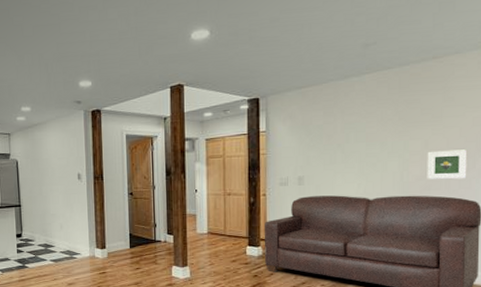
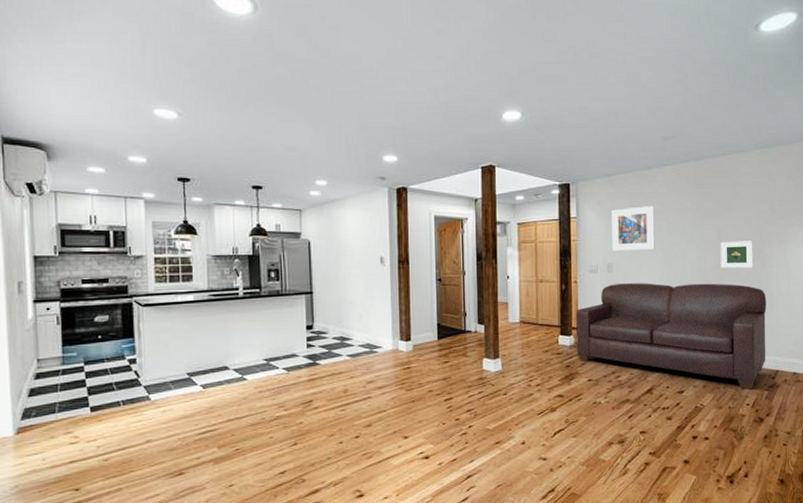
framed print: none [303,117,351,164] -> present [611,206,655,252]

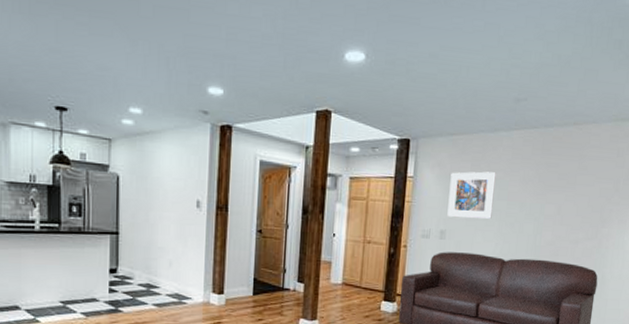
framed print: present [720,241,753,269] -> none [556,217,593,248]

